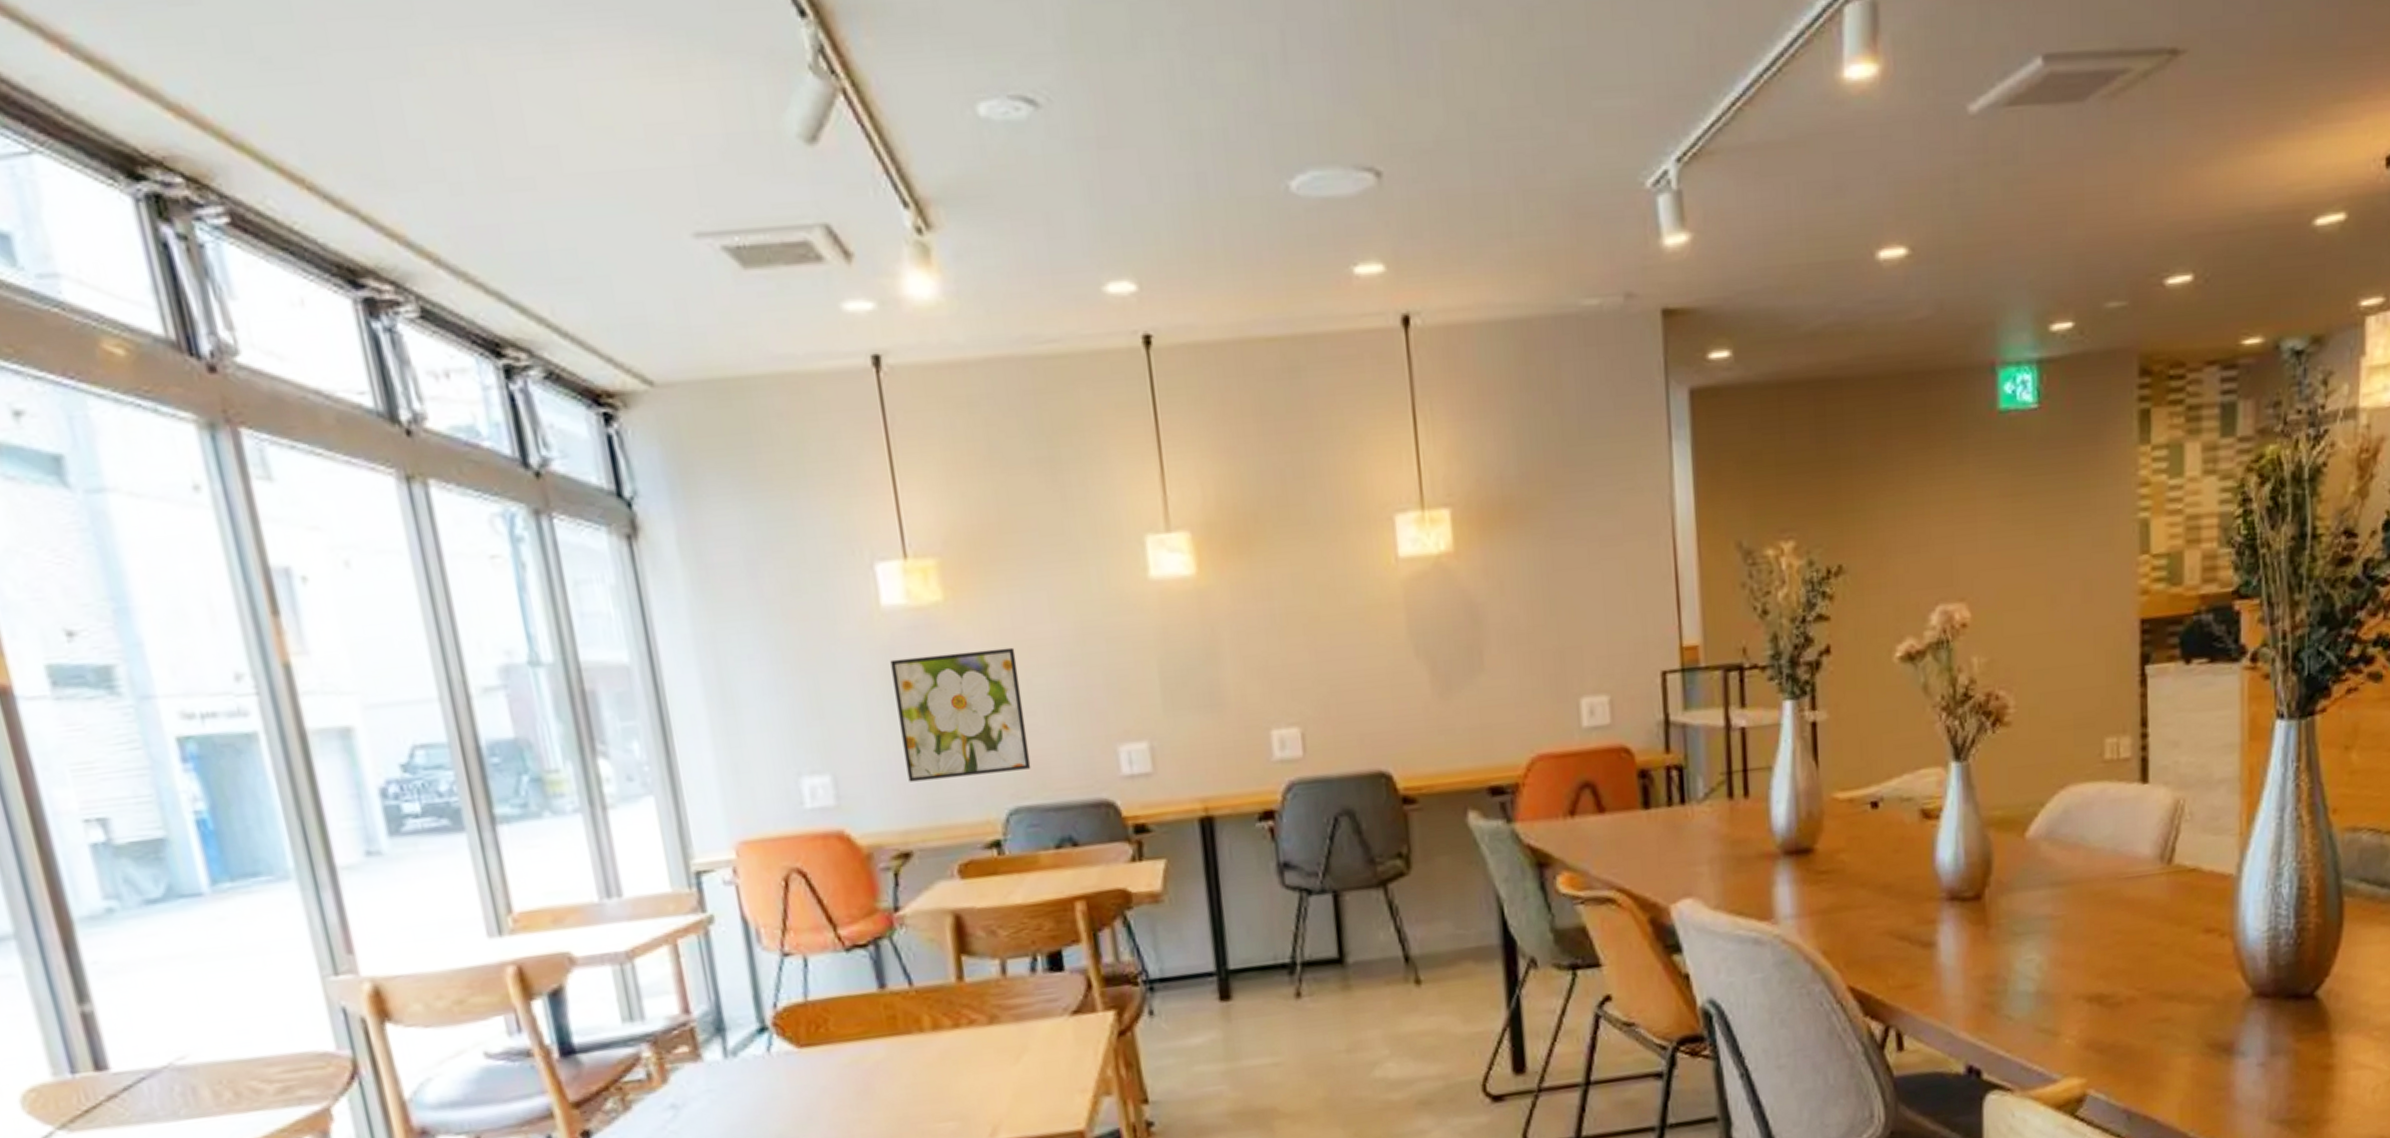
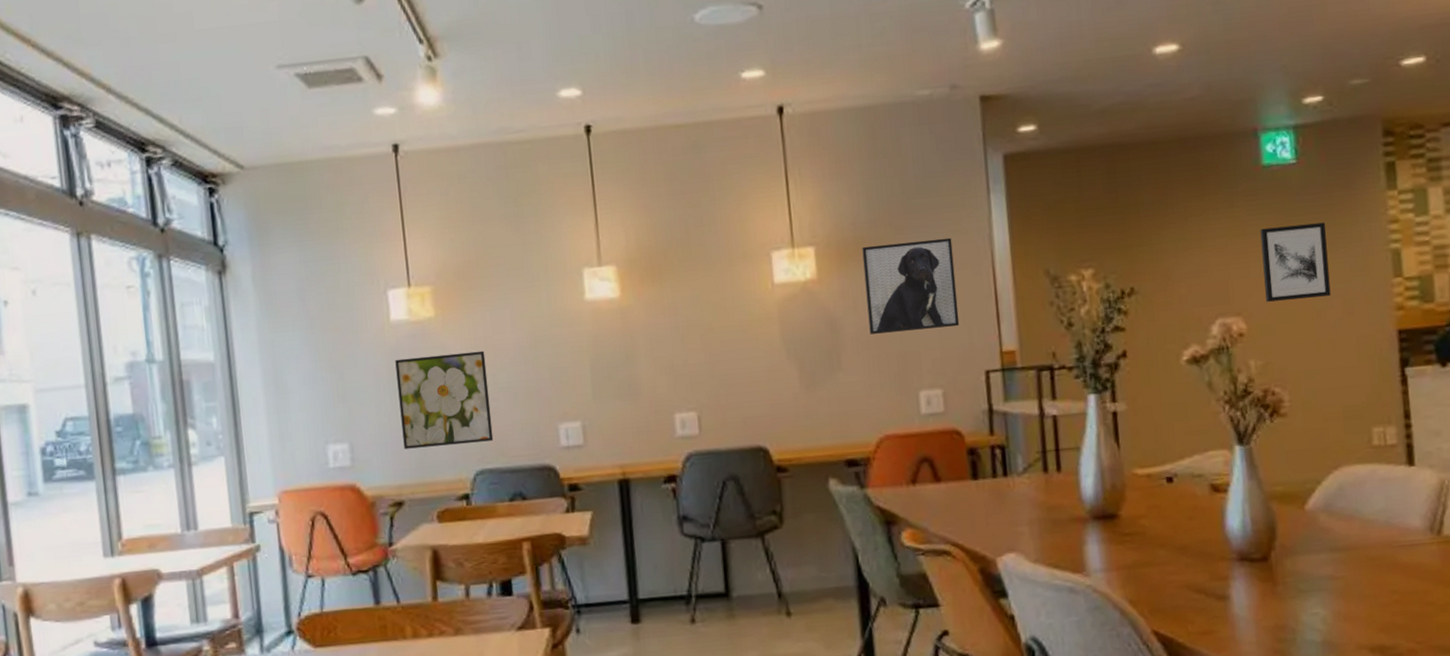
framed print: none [1510,498,1631,625] -> present [862,237,960,334]
wall art: none [1992,484,2068,584] -> present [1260,222,1331,302]

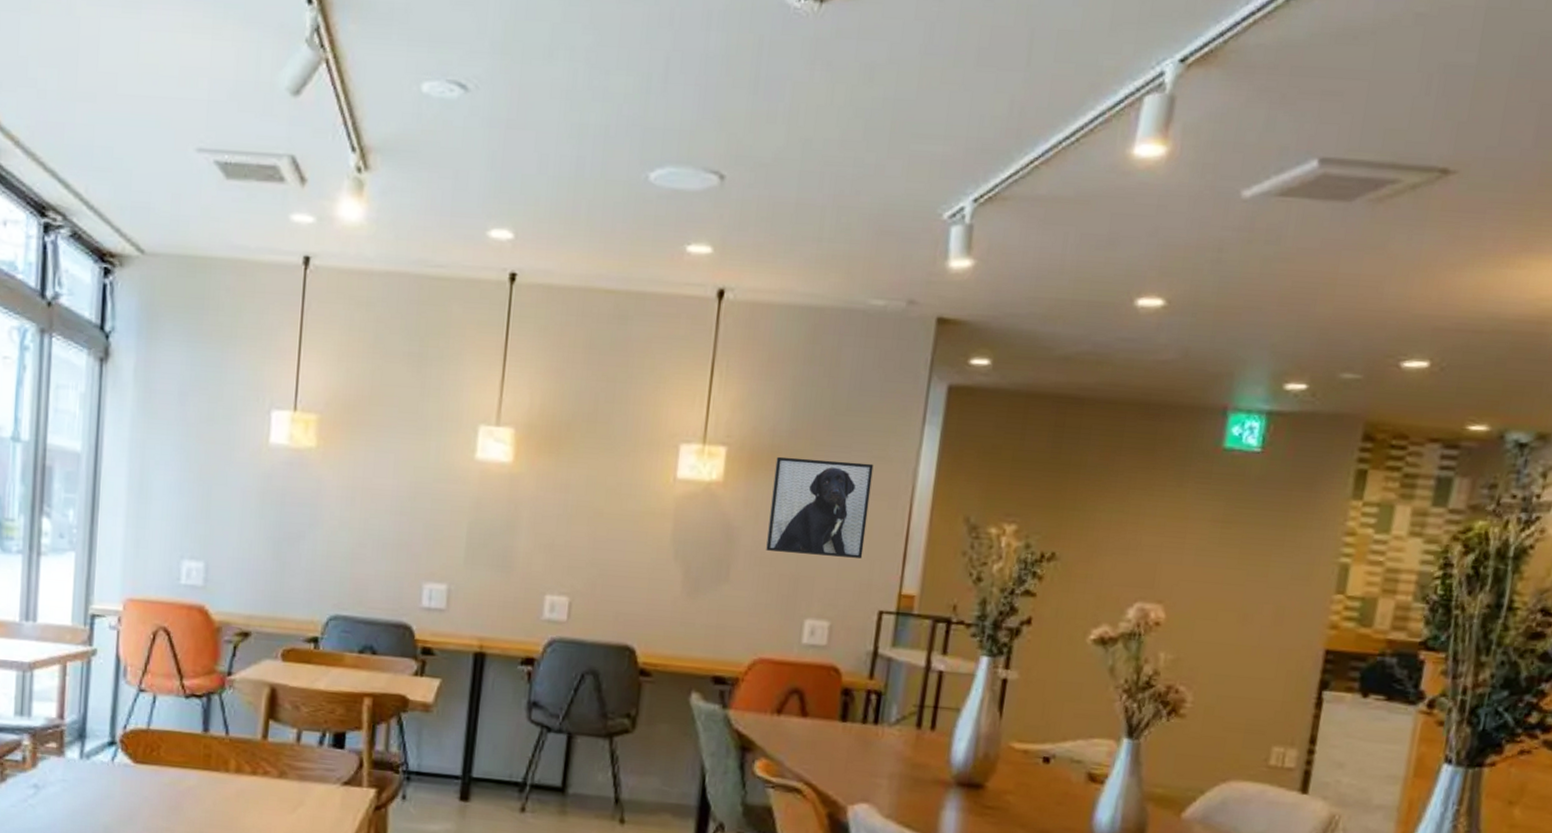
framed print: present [395,350,494,449] -> none [260,484,361,588]
wall art: present [1260,222,1331,302] -> none [1193,515,1276,600]

